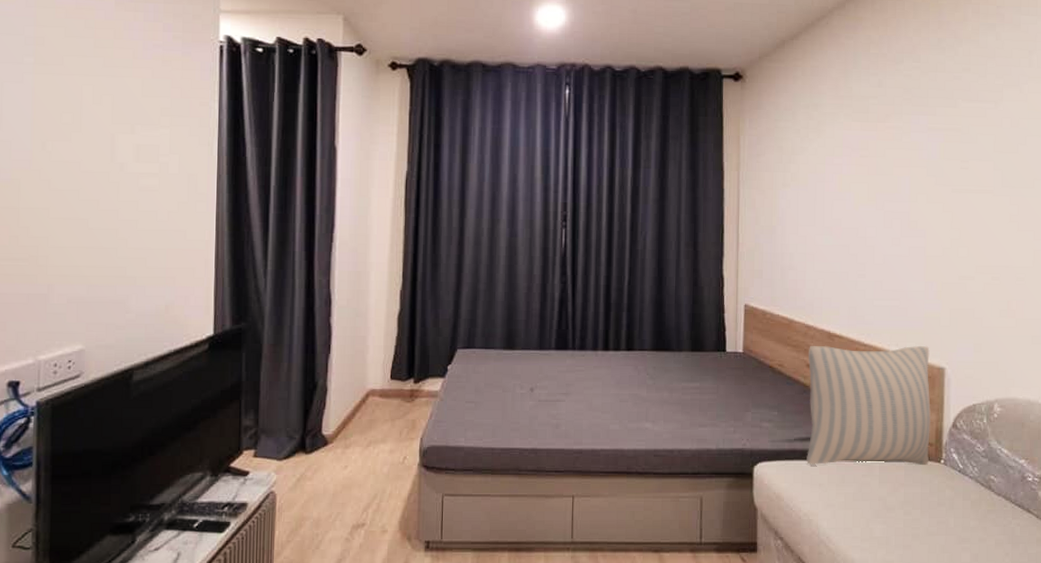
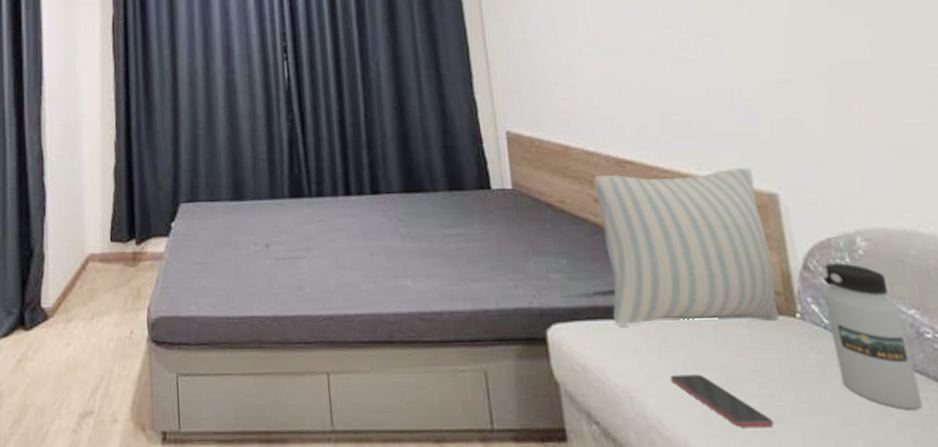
smartphone: none [841,503,910,543] -> present [669,374,774,427]
water bottle: none [963,423,1015,531] -> present [822,263,922,409]

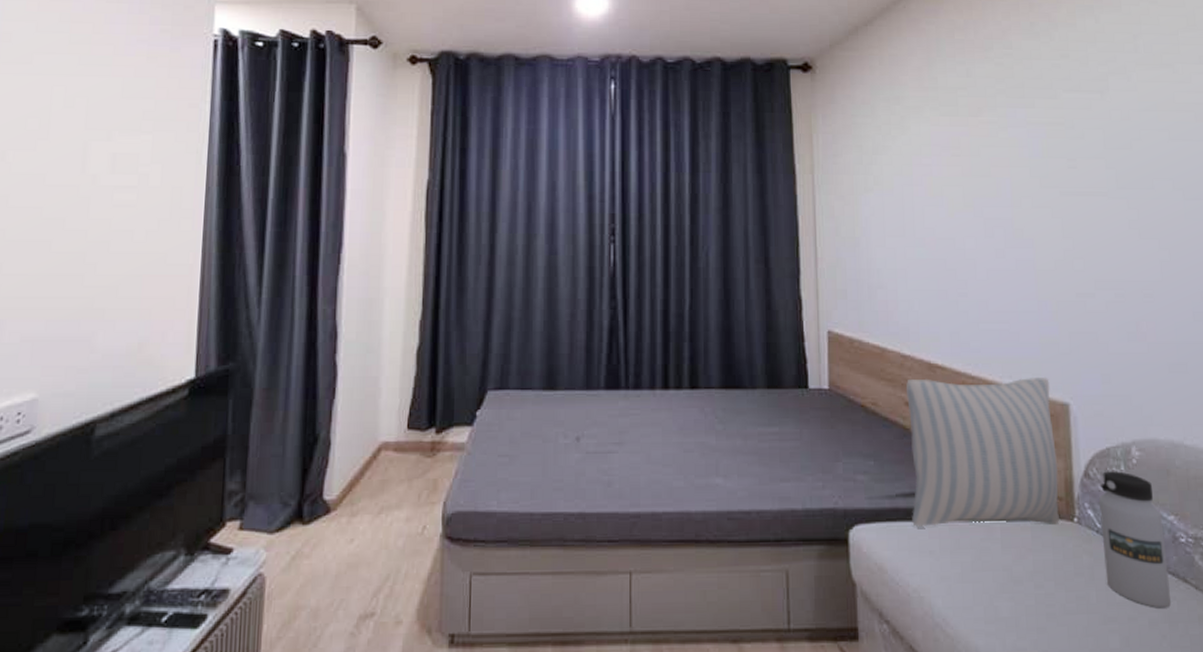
smartphone: present [669,374,774,427] -> none [957,575,1045,625]

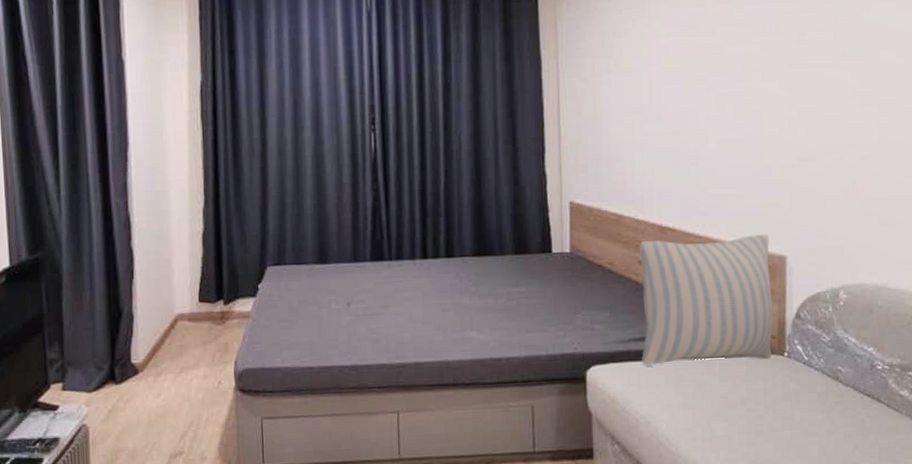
water bottle: present [1099,471,1171,607] -> none [808,312,864,423]

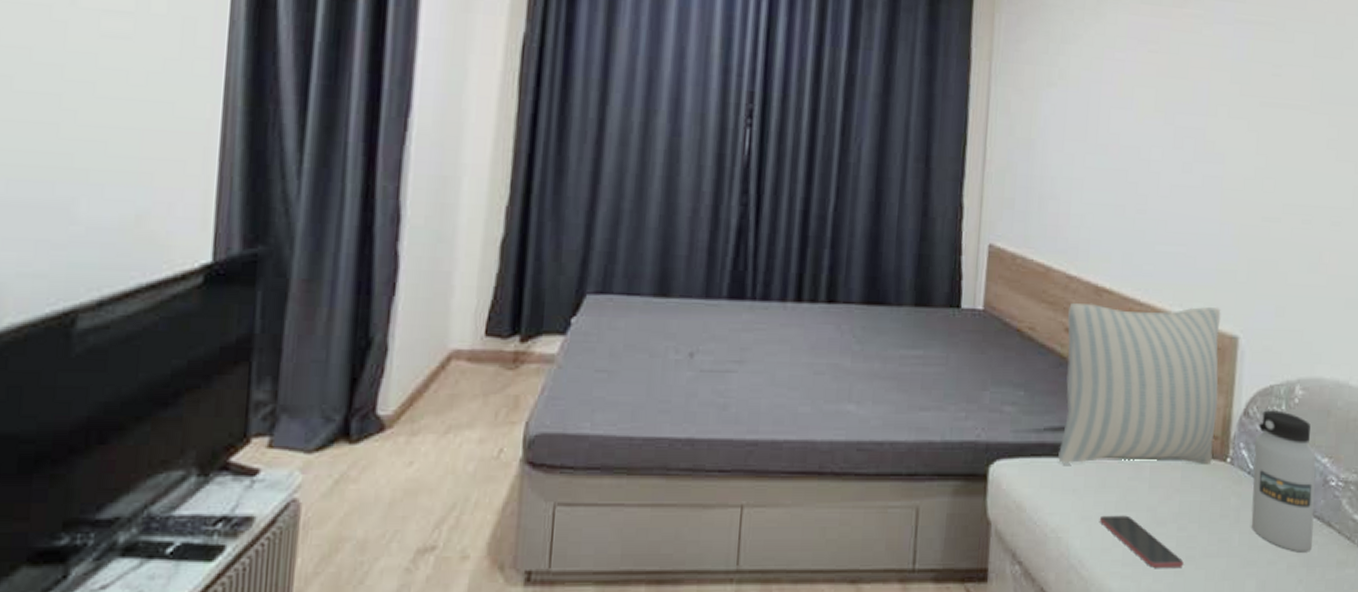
smartphone: none [680,402,754,442] -> present [1099,515,1184,568]
water bottle: none [808,312,864,423] -> present [1251,410,1317,551]

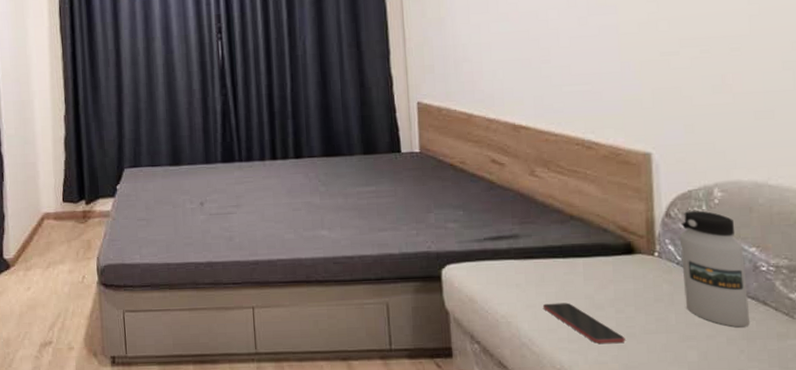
pillow: present [1058,303,1221,464] -> none [491,131,641,264]

